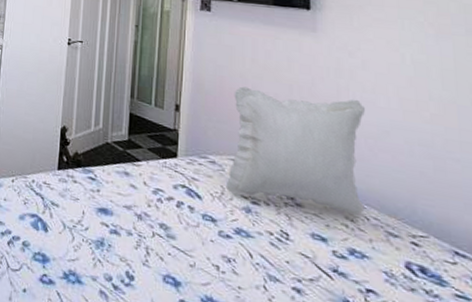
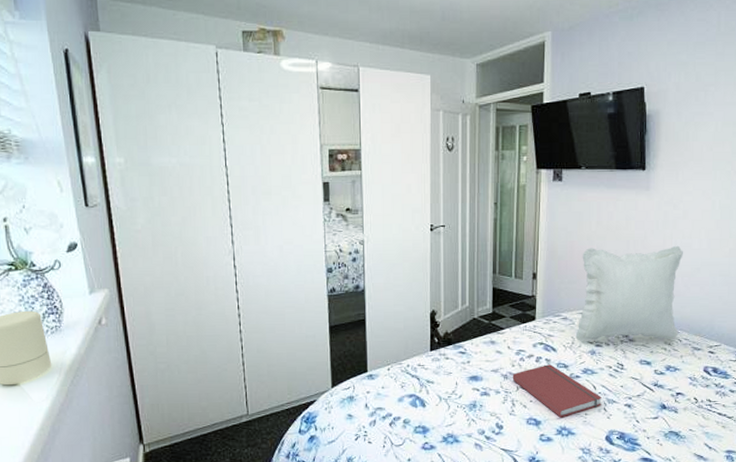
book: none [147,212,260,285] -> present [512,364,602,418]

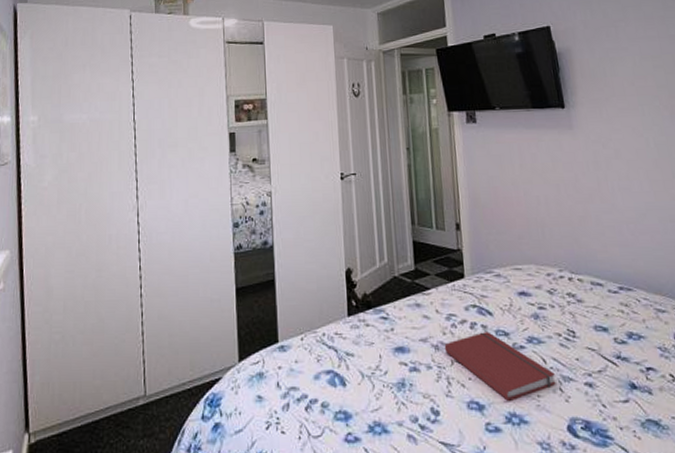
cushion: present [575,245,683,344] -> none [508,188,635,306]

